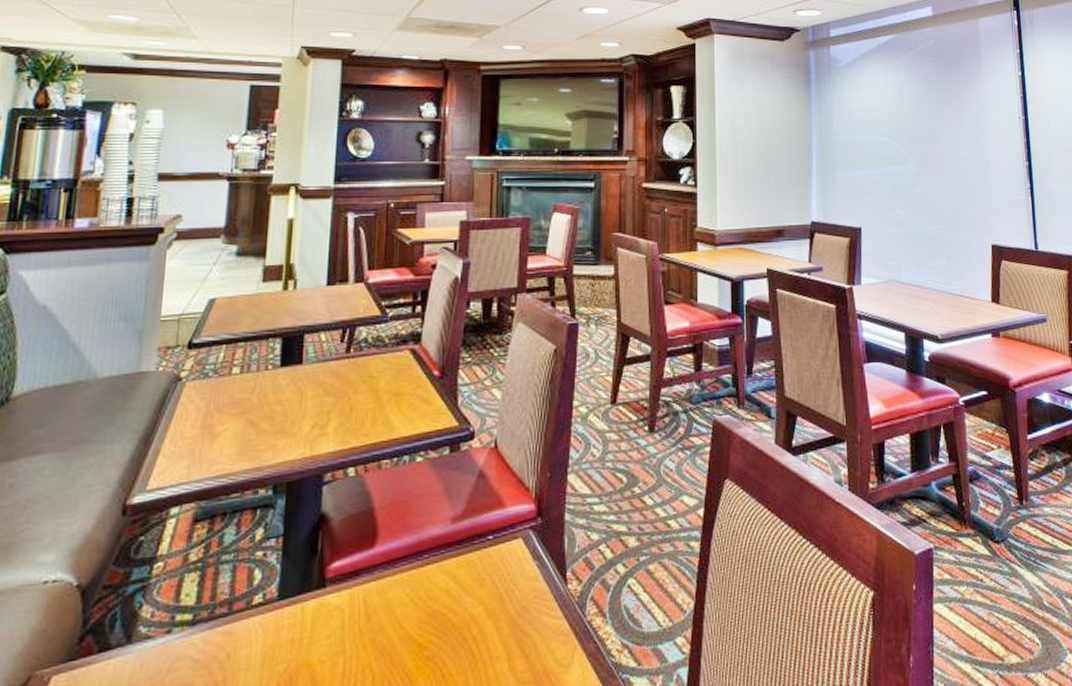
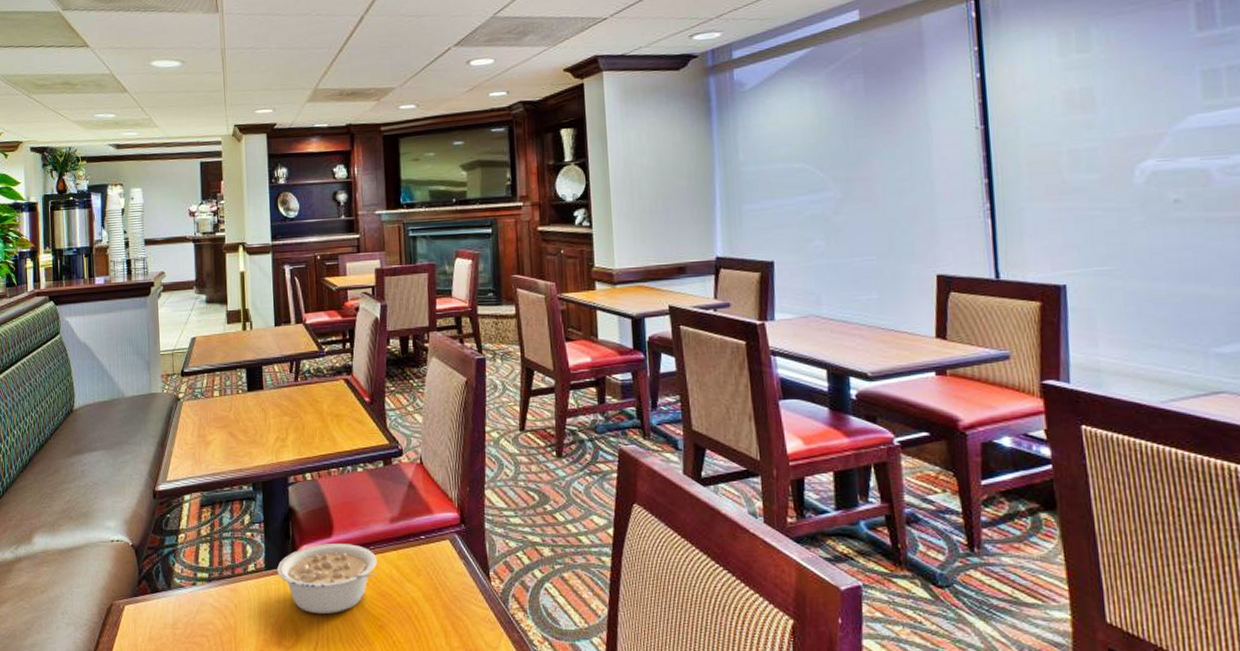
legume: none [295,554,432,652] -> present [277,544,378,615]

